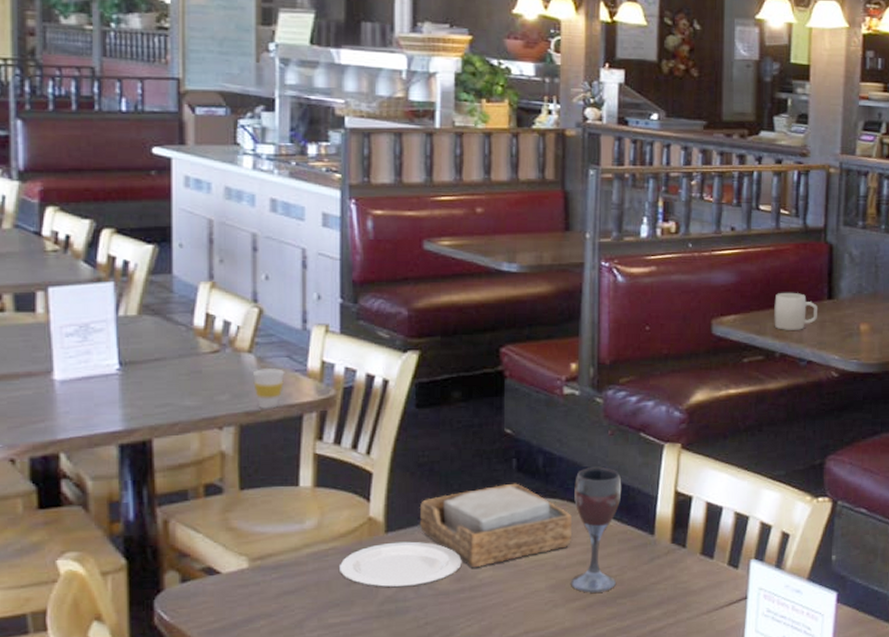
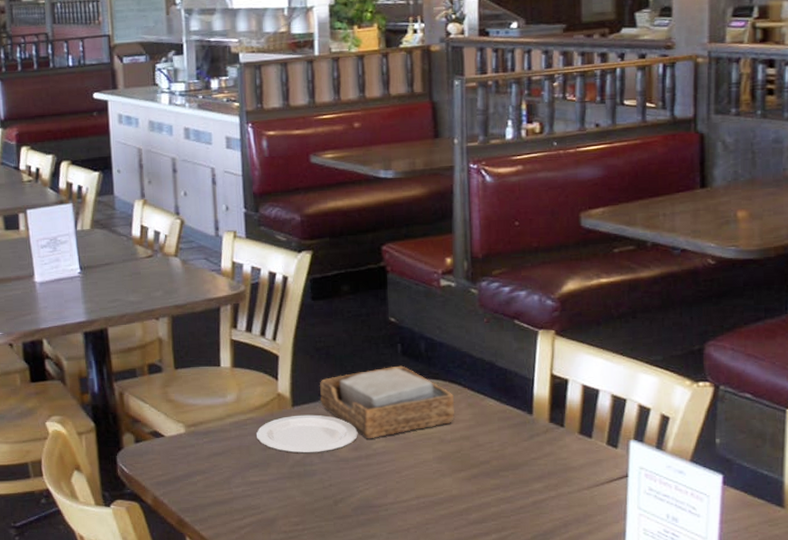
cup: present [253,368,285,409] -> none [179,269,204,303]
cup: present [571,467,622,593] -> none [455,352,500,465]
mug: present [774,292,818,330] -> none [643,183,691,220]

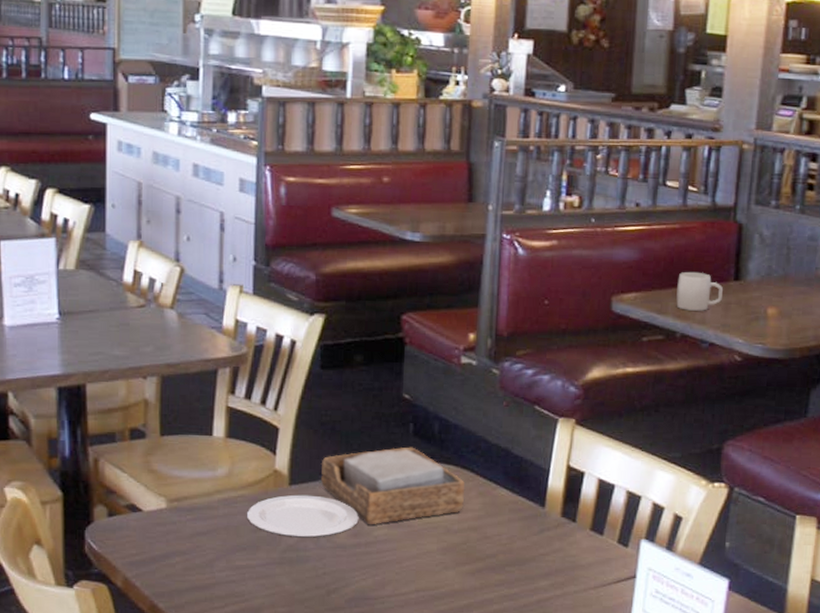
mug: none [643,183,691,220] -> present [676,271,724,311]

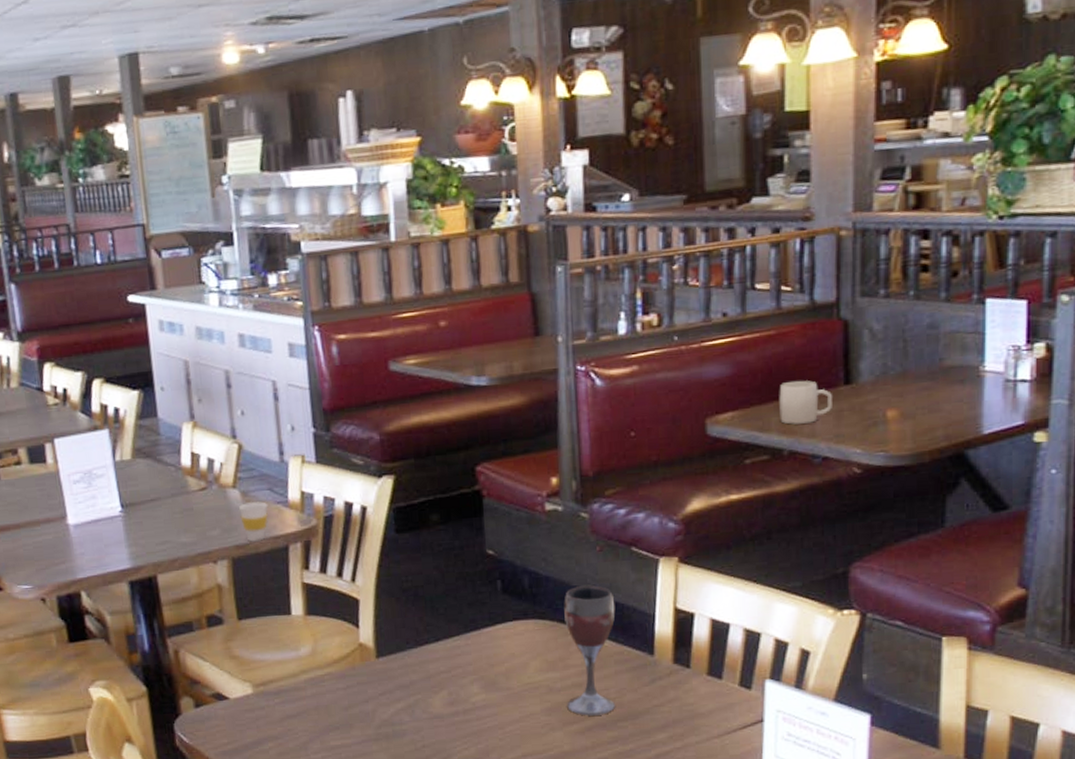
cup: none [174,324,203,363] -> present [239,501,268,542]
plate: present [247,494,359,538] -> none [336,666,454,712]
napkin holder: present [320,447,465,524] -> none [407,605,565,691]
cup: none [461,437,515,559] -> present [564,585,616,716]

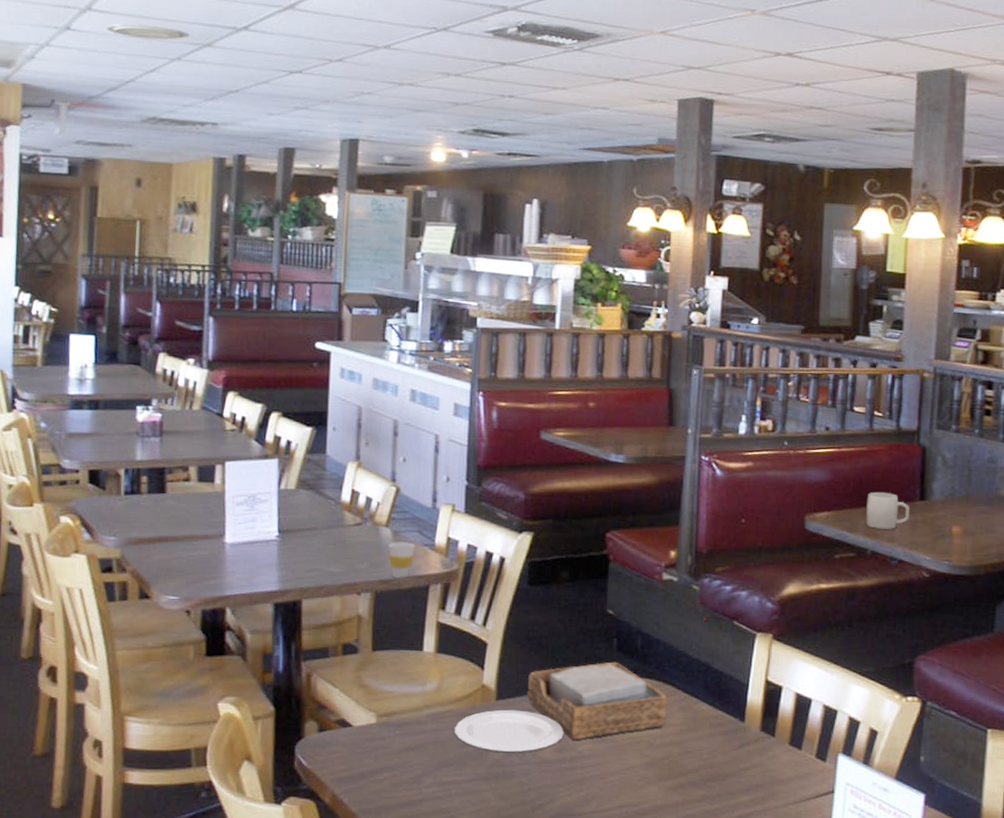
plate: none [336,666,454,712] -> present [455,709,564,753]
napkin holder: none [407,605,565,691] -> present [526,661,667,739]
cup: present [564,585,616,716] -> none [664,652,715,774]

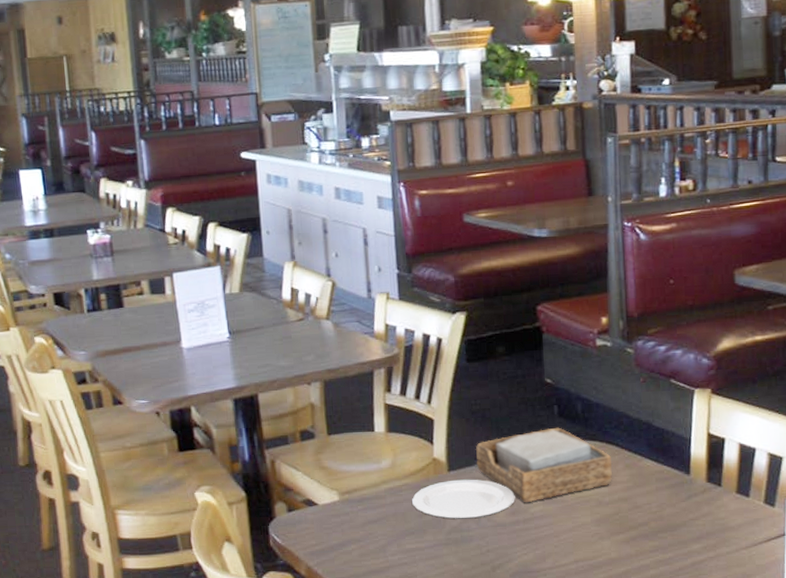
cup: present [388,542,416,579] -> none [331,332,357,367]

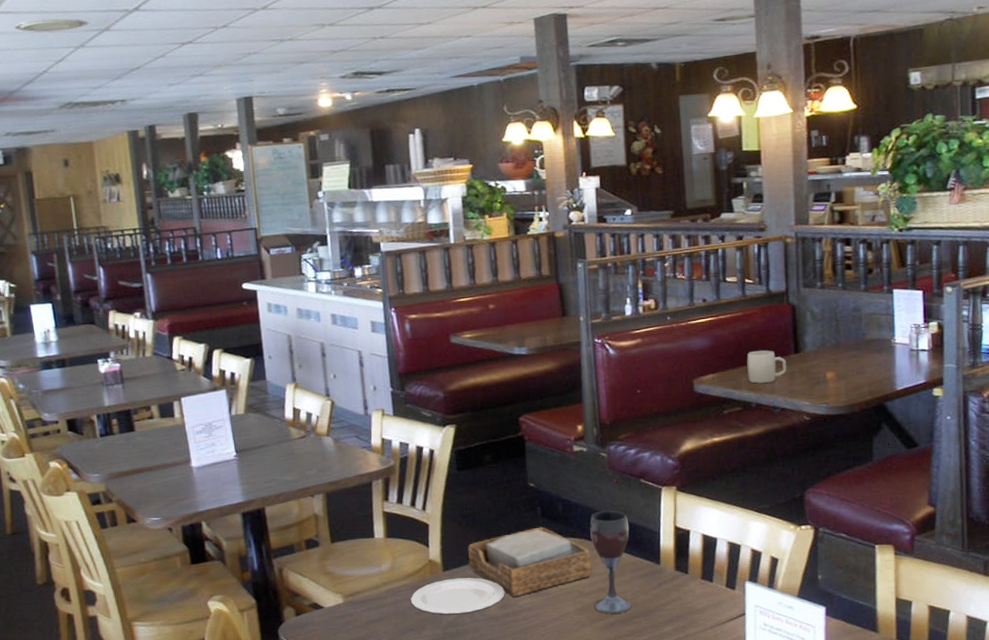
cup: none [612,412,657,527] -> present [589,510,632,614]

